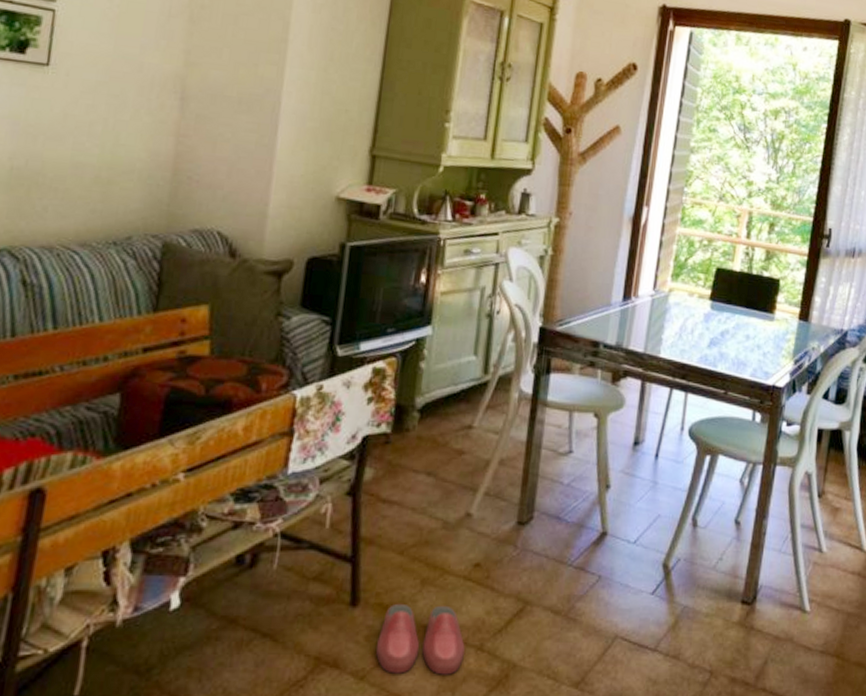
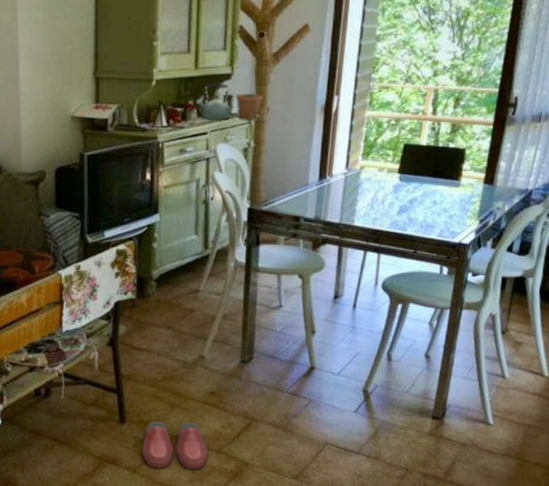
kettle: none [488,177,530,221] -> present [195,83,231,120]
planter: none [535,192,566,226] -> present [236,93,263,121]

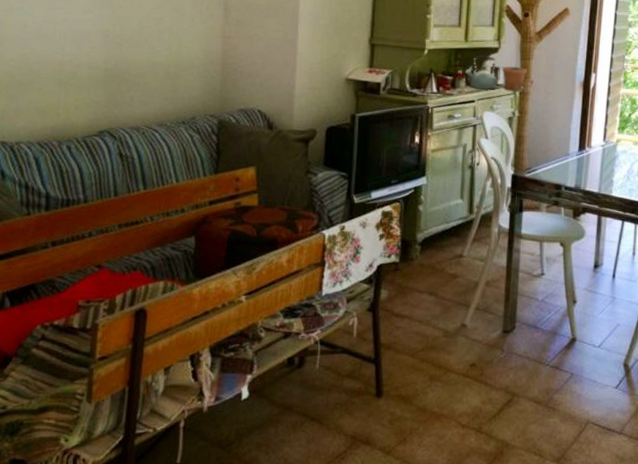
slippers: present [142,420,207,470] -> none [398,395,467,451]

